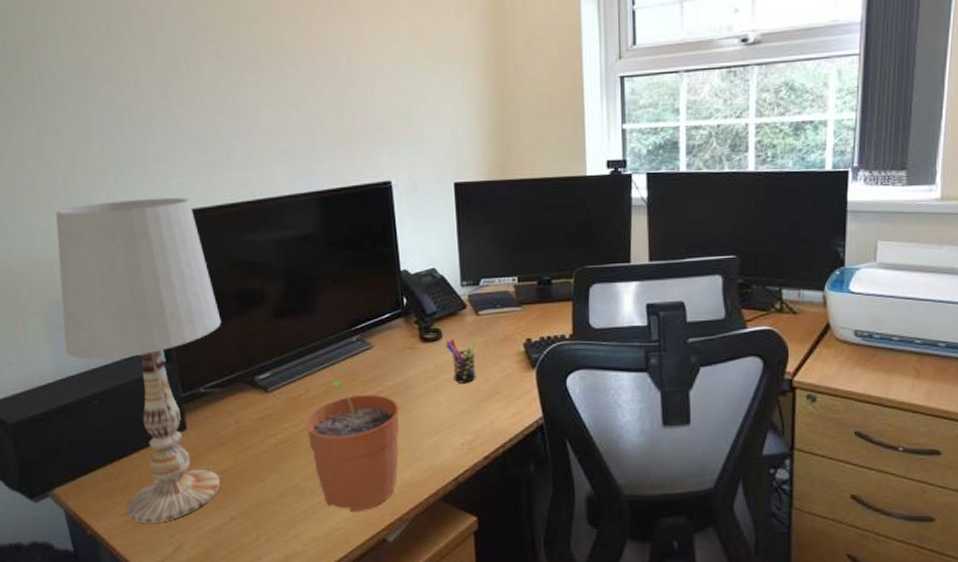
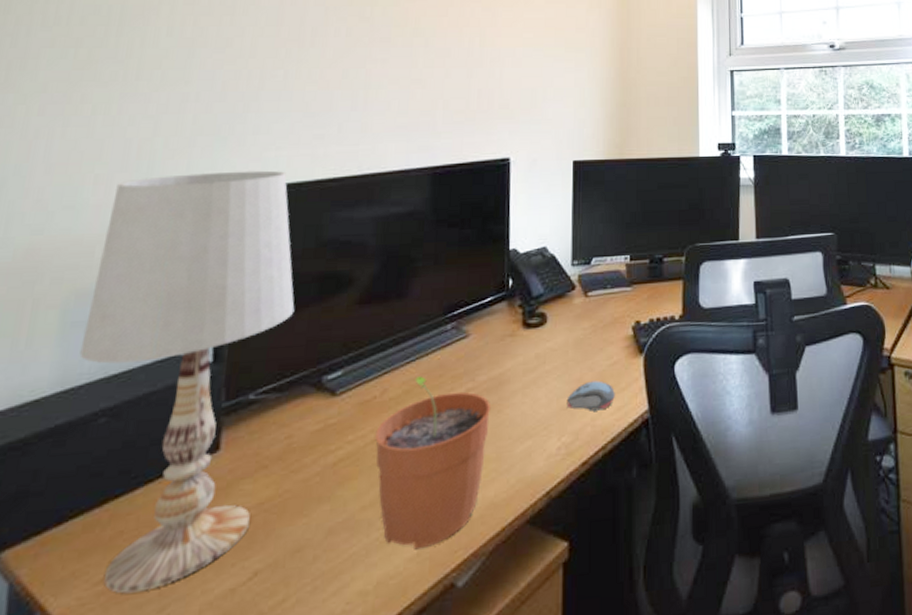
pen holder: present [445,338,478,383] -> none [549,322,585,375]
computer mouse: none [466,390,511,415] -> present [566,381,615,411]

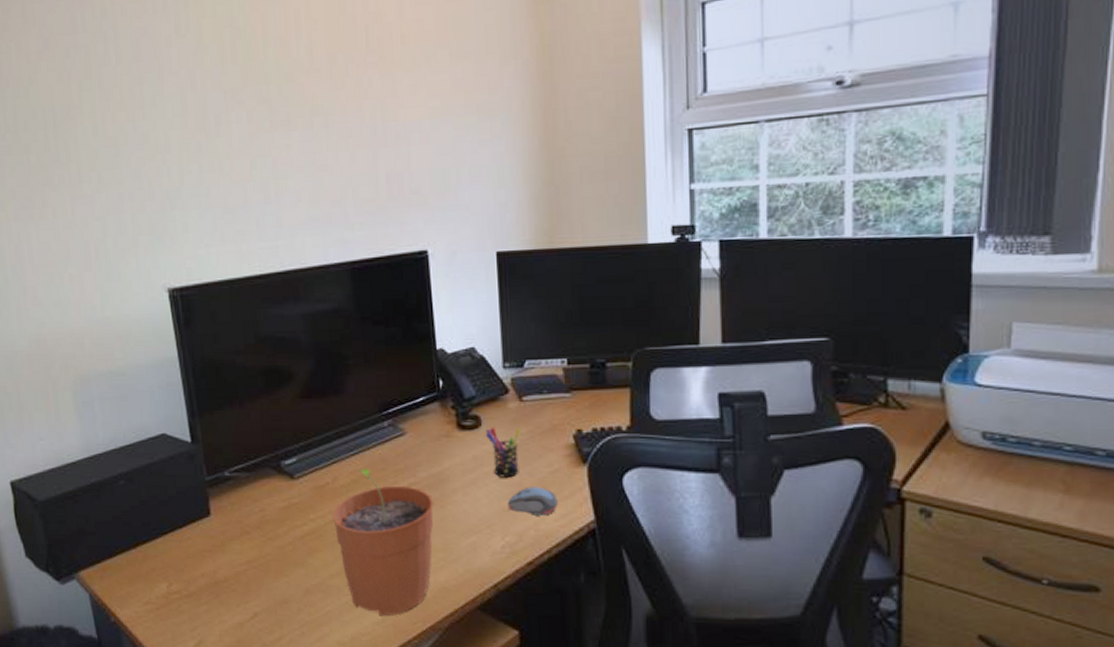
table lamp: present [79,170,295,594] -> none [87,268,248,614]
pen holder: none [549,322,585,375] -> present [485,427,522,478]

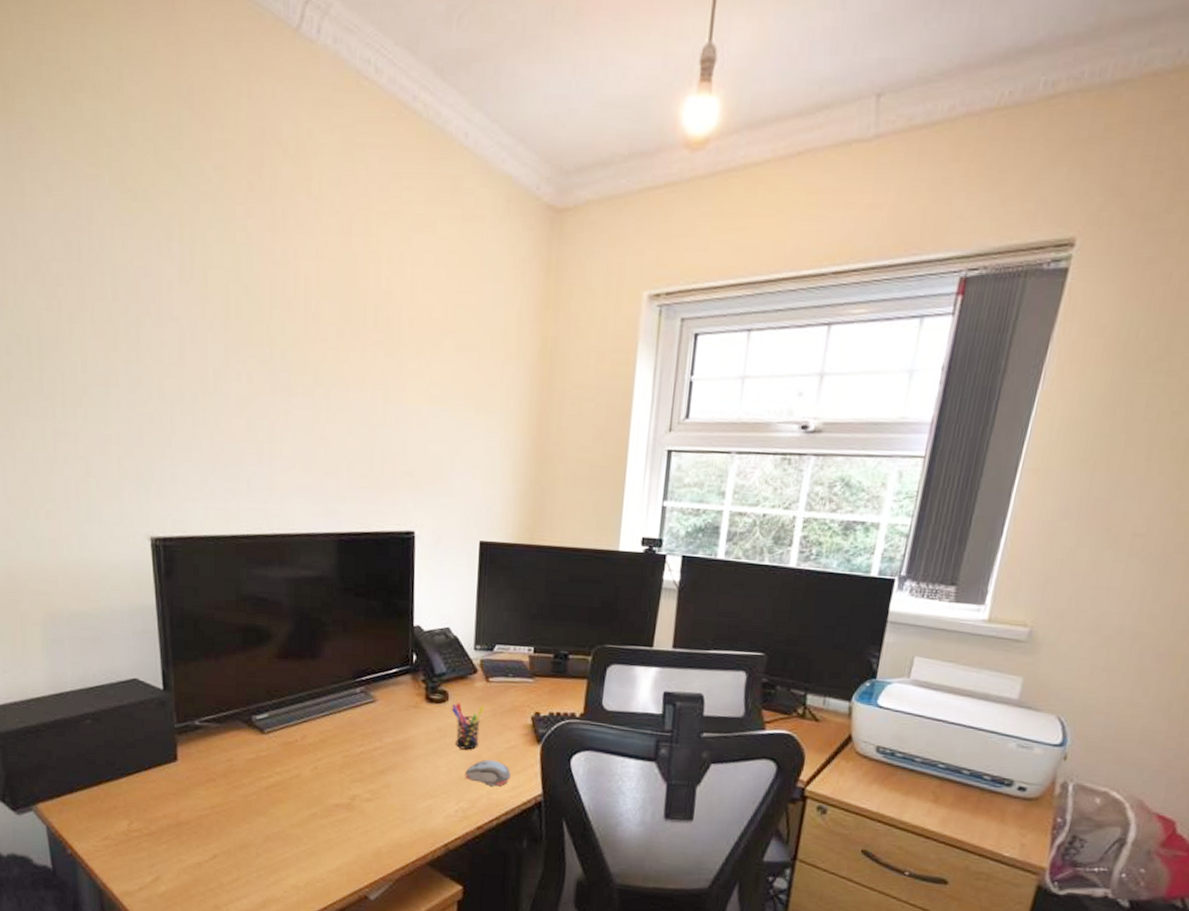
plant pot: present [332,468,434,617] -> none [299,729,396,866]

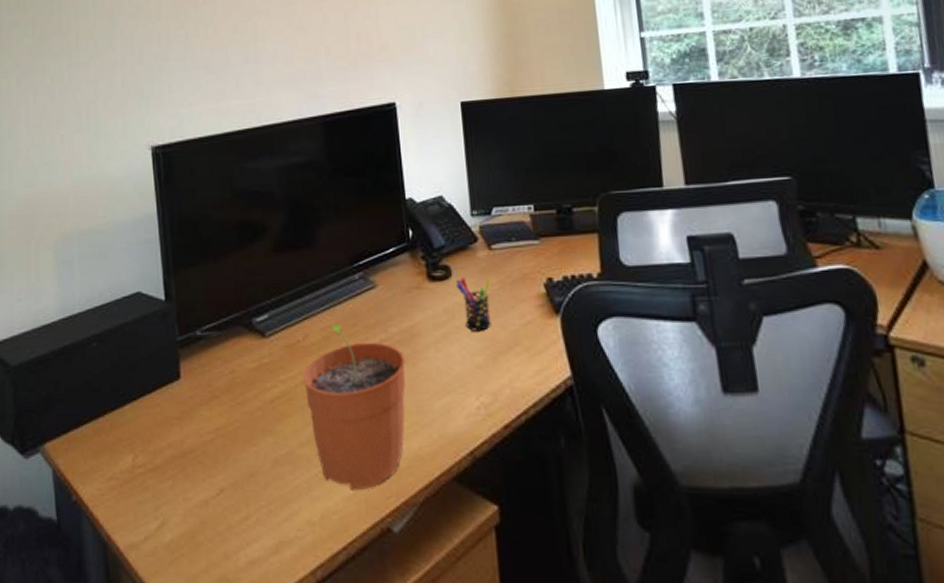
plant pot: none [299,729,396,866] -> present [303,324,406,491]
computer mouse: present [465,759,511,787] -> none [481,340,533,372]

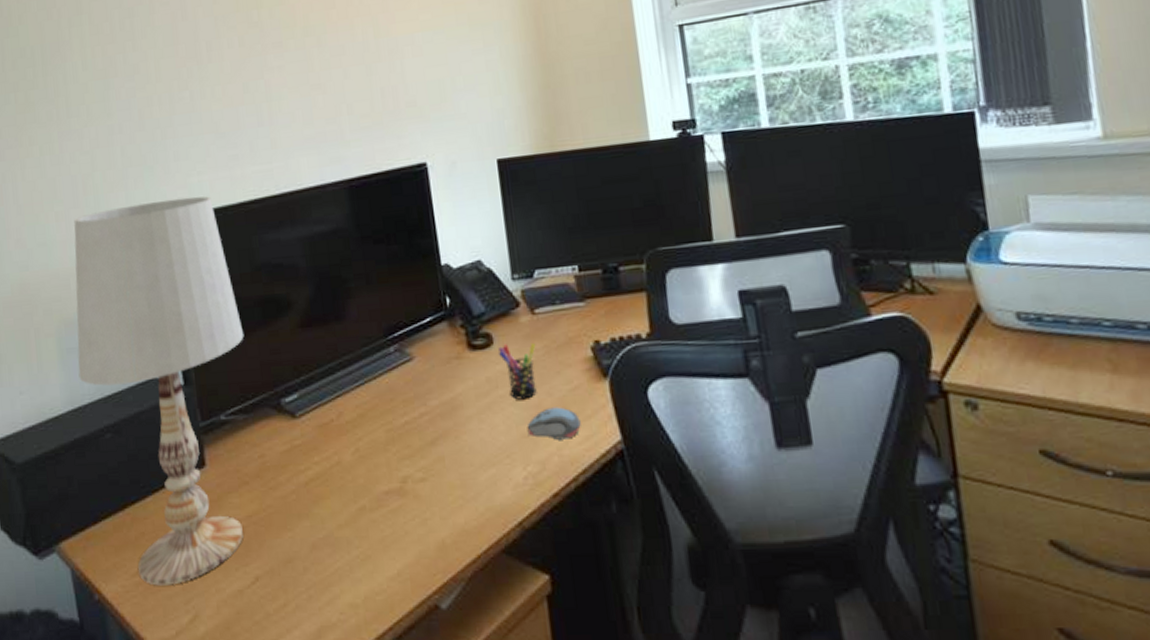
table lamp: none [71,125,222,491] -> present [74,196,244,586]
plant pot: present [303,324,406,491] -> none [338,400,450,570]
computer mouse: none [481,340,533,372] -> present [526,407,581,440]

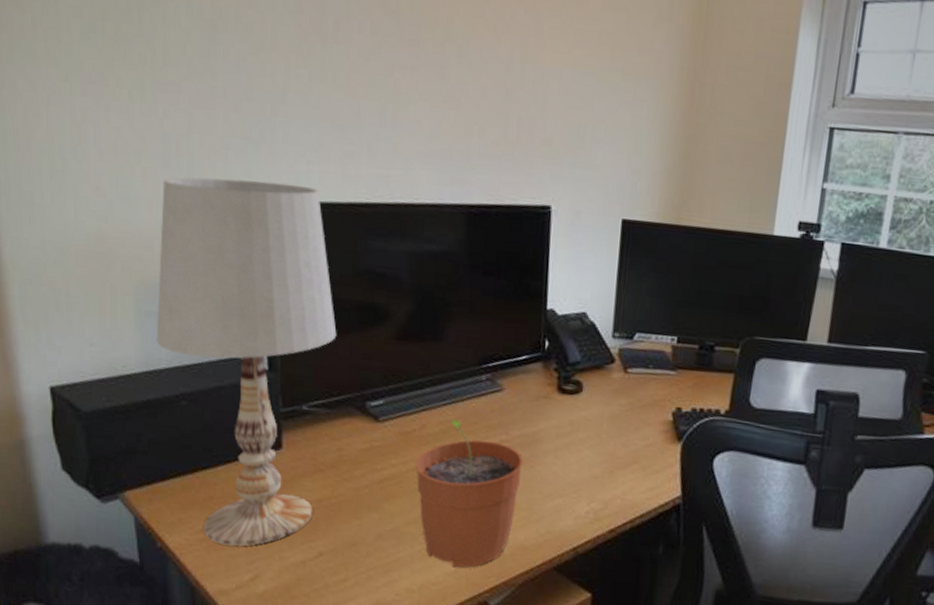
plant pot: none [338,400,450,570] -> present [416,419,523,569]
pen holder: present [498,342,537,400] -> none [585,394,622,446]
computer mouse: present [526,407,581,440] -> none [598,457,648,487]

